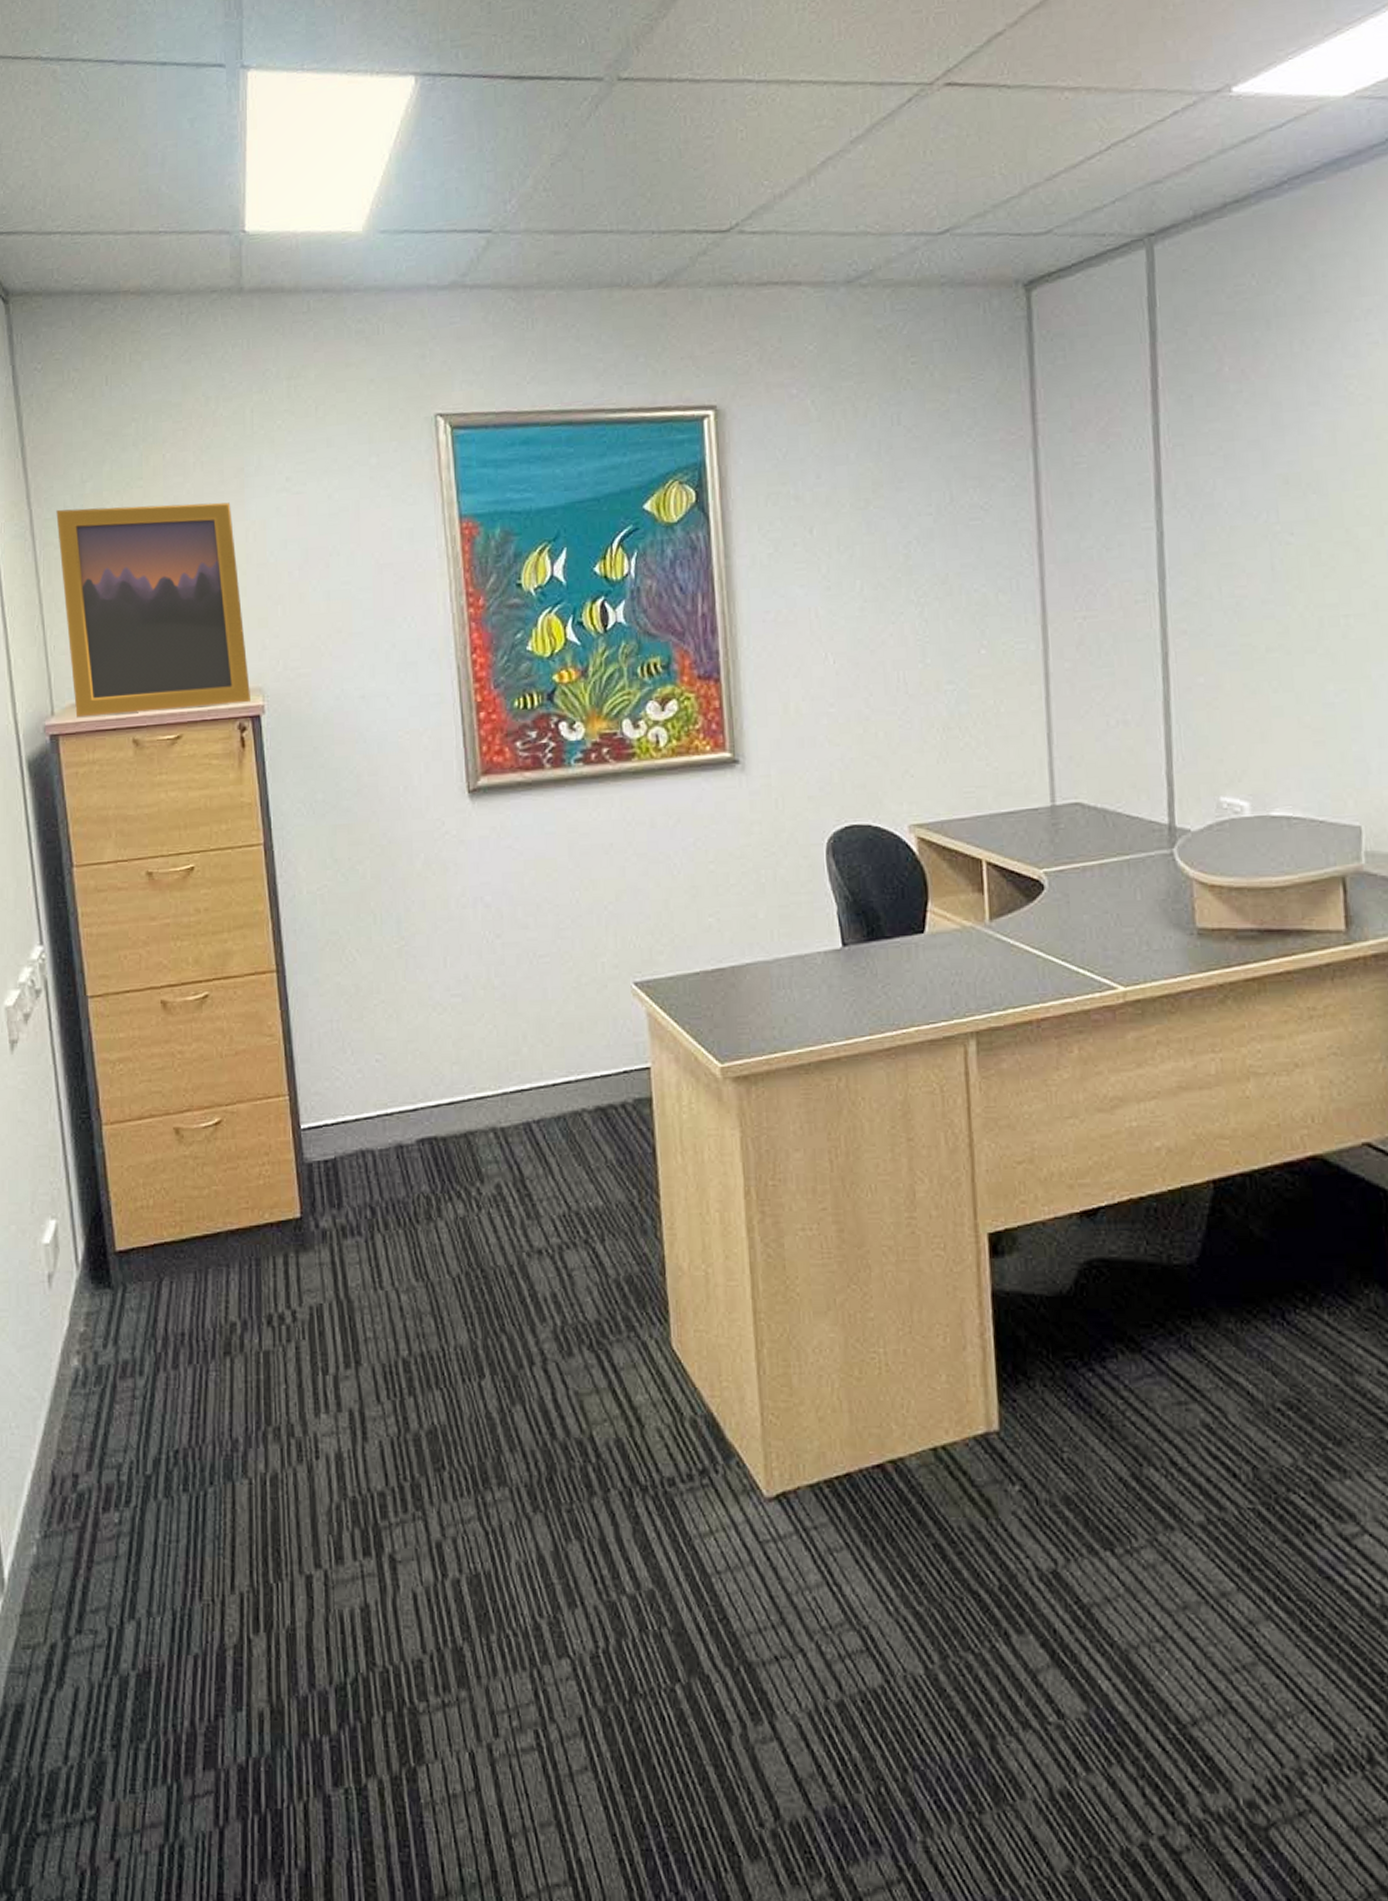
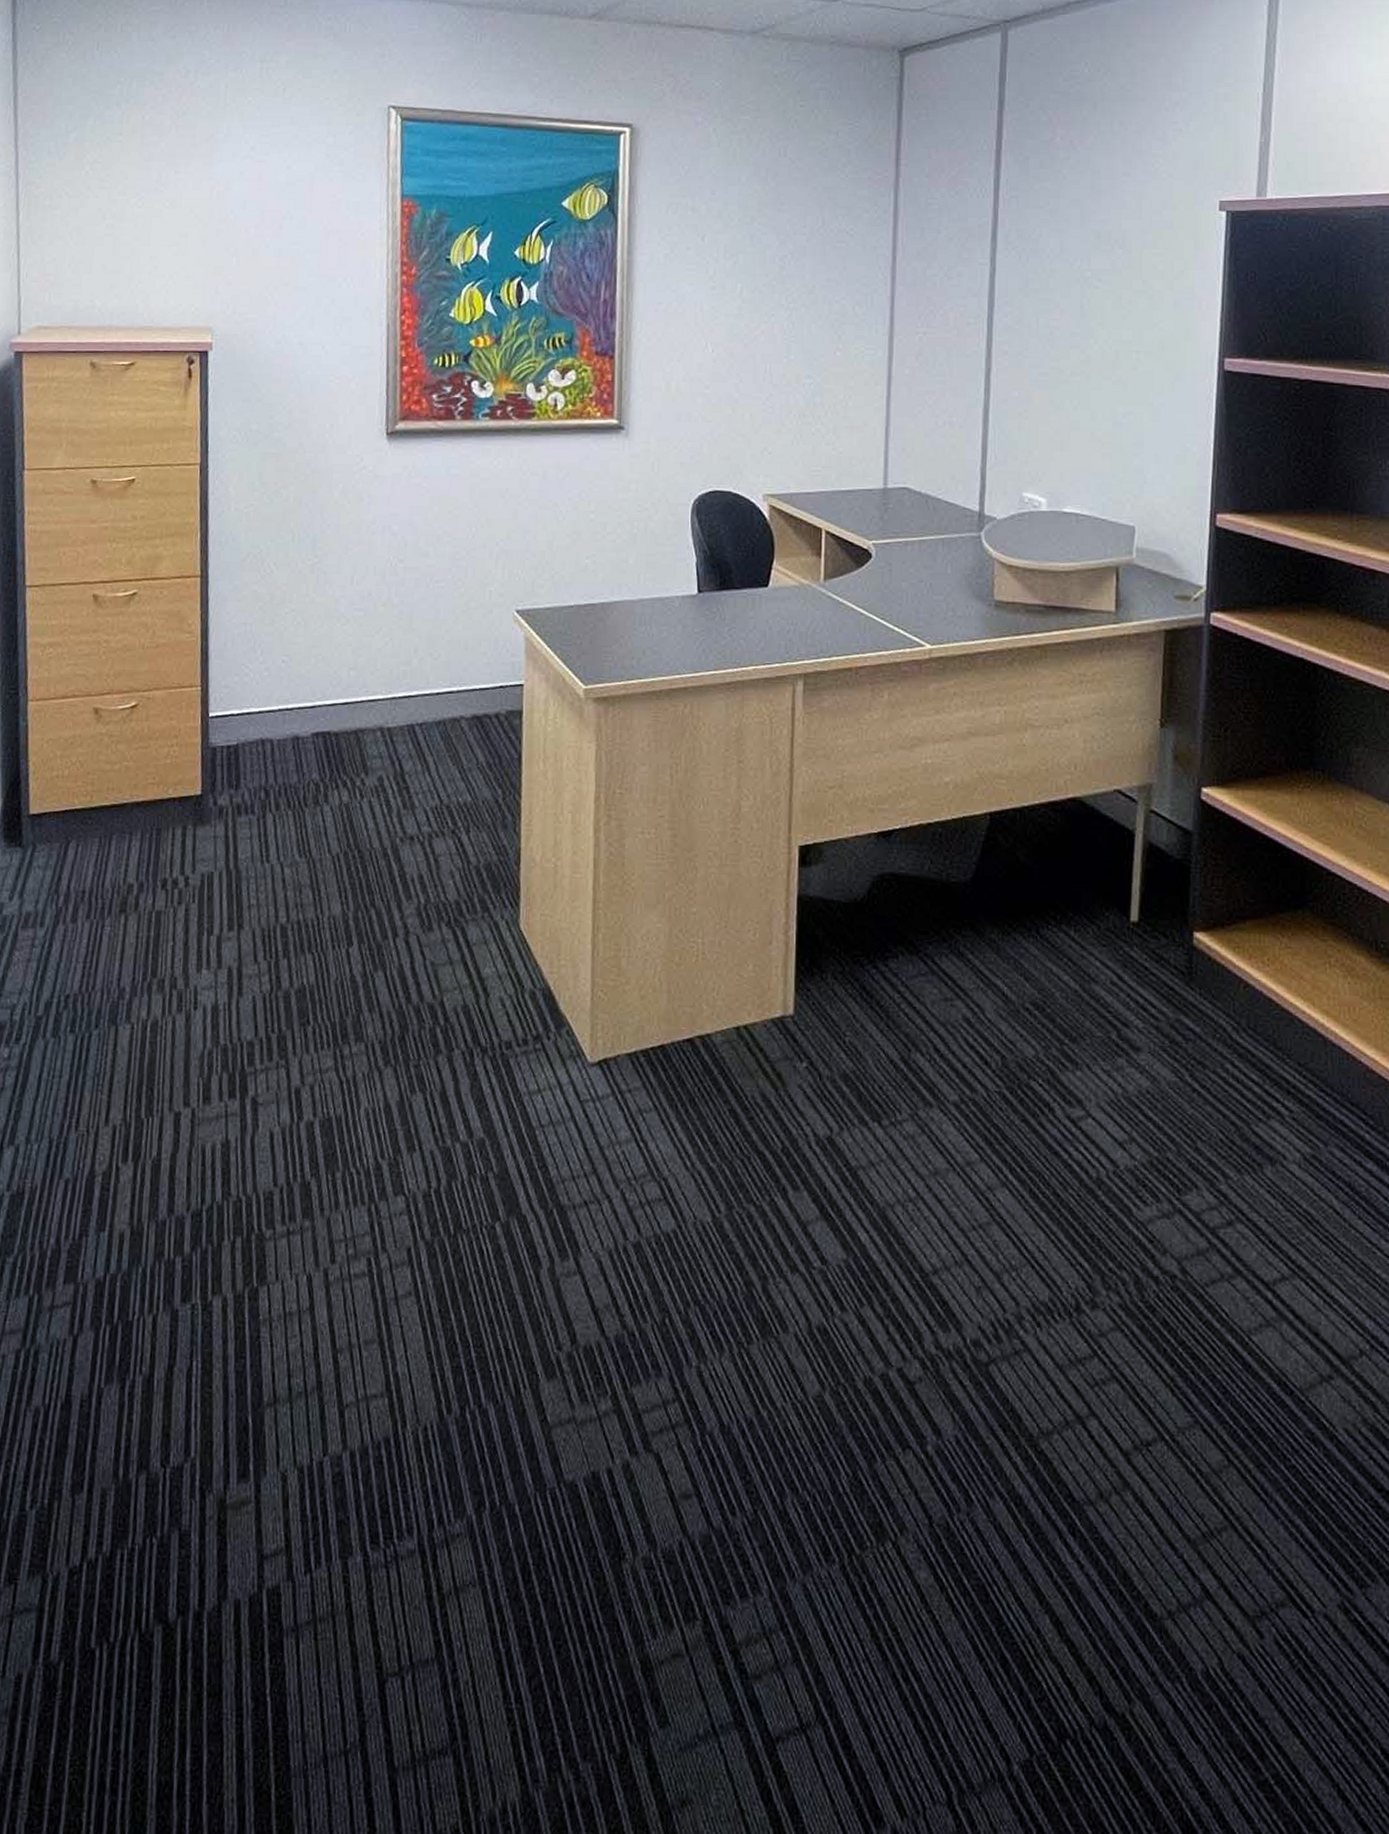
picture frame: present [56,502,252,718] -> none [40,154,201,339]

